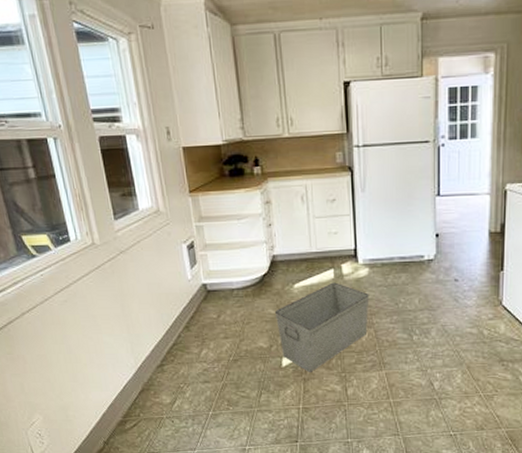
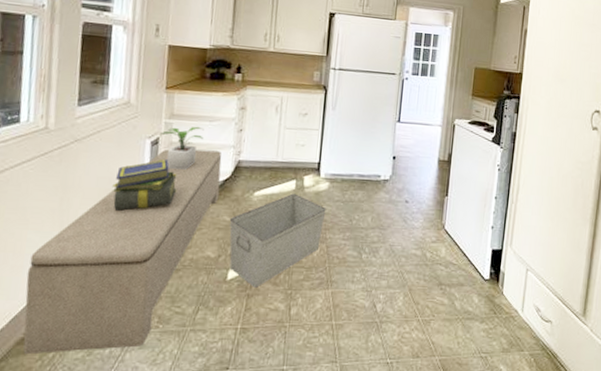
bench: none [110,248,261,433] -> present [23,149,222,355]
stack of books: none [162,262,220,312] -> present [112,159,177,211]
potted plant: none [192,226,235,269] -> present [159,126,204,170]

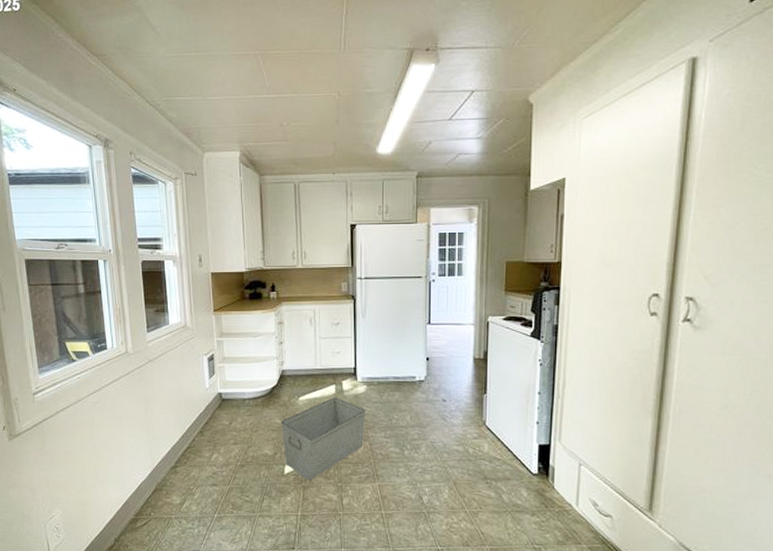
bench: present [23,149,222,355] -> none [129,362,269,531]
stack of books: present [112,159,177,211] -> none [182,373,234,417]
potted plant: present [159,126,204,170] -> none [213,342,250,380]

